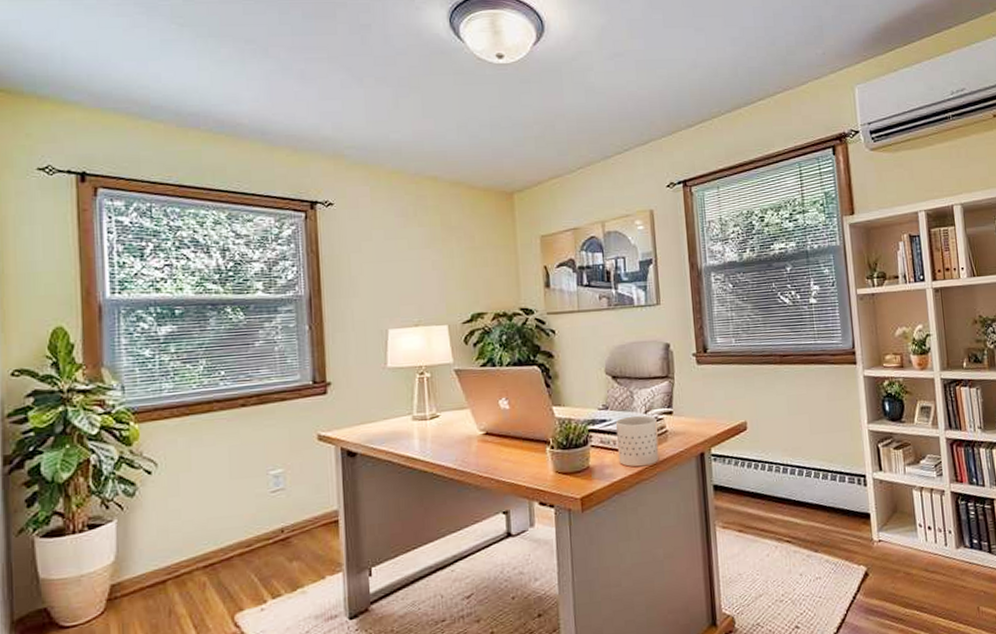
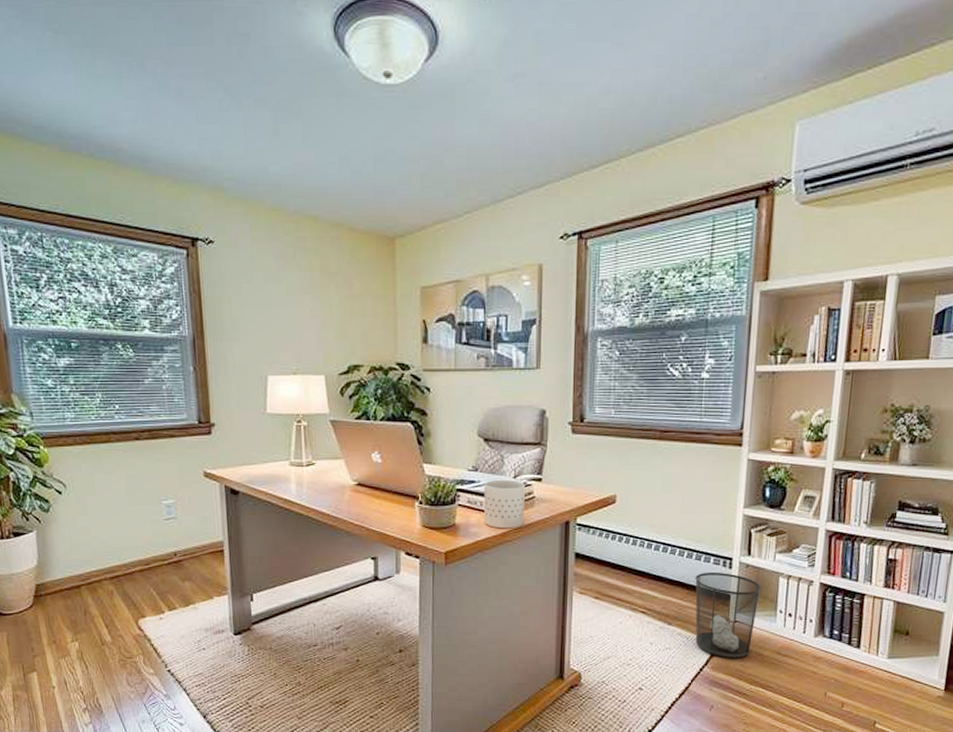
waste bin: none [833,490,898,583] -> present [695,572,762,659]

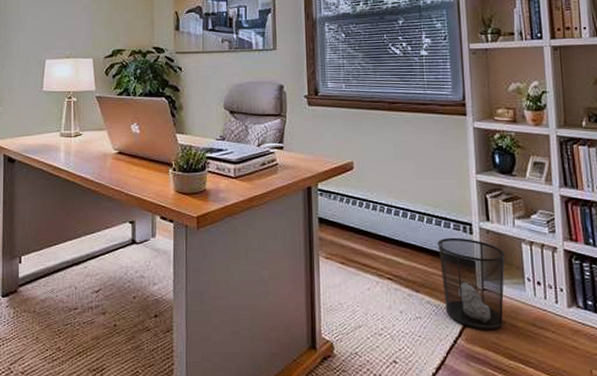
mug: present [483,479,525,529] -> none [230,148,269,194]

